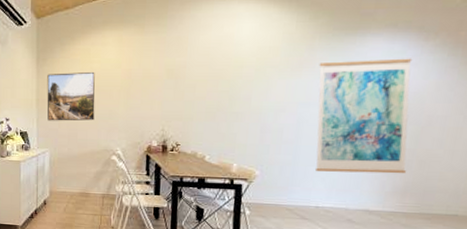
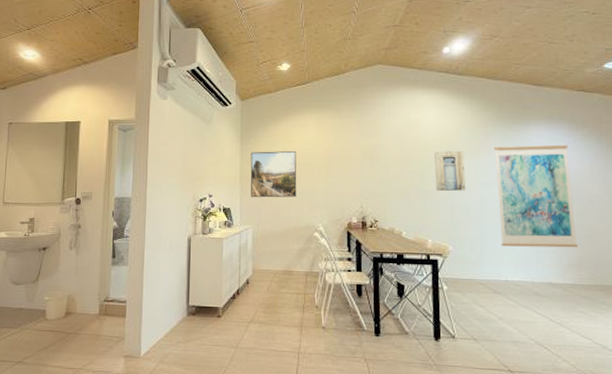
wall art: none [246,68,283,113] -> present [434,151,466,192]

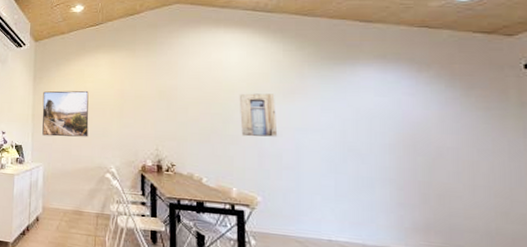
wall art: present [493,144,578,248] -> none [311,88,424,208]

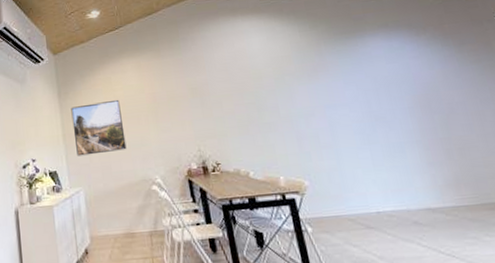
wall art: present [239,93,278,137] -> none [267,75,311,122]

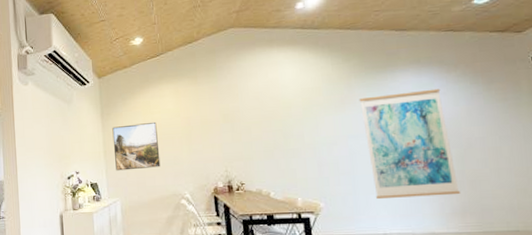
wall art: none [331,52,450,174] -> present [359,88,460,200]

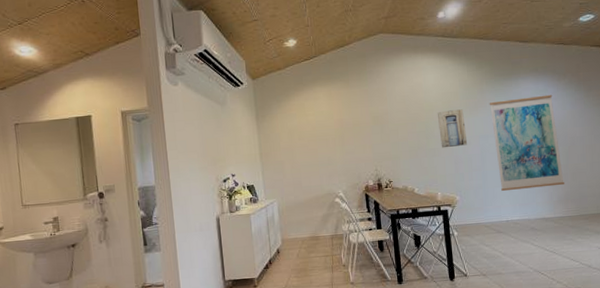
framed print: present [112,121,161,171] -> none [267,123,316,173]
wall art: none [296,106,333,149] -> present [437,109,468,148]

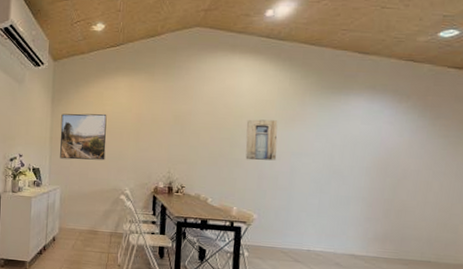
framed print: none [267,123,316,173] -> present [60,113,107,161]
wall art: present [489,94,564,192] -> none [307,116,389,222]

